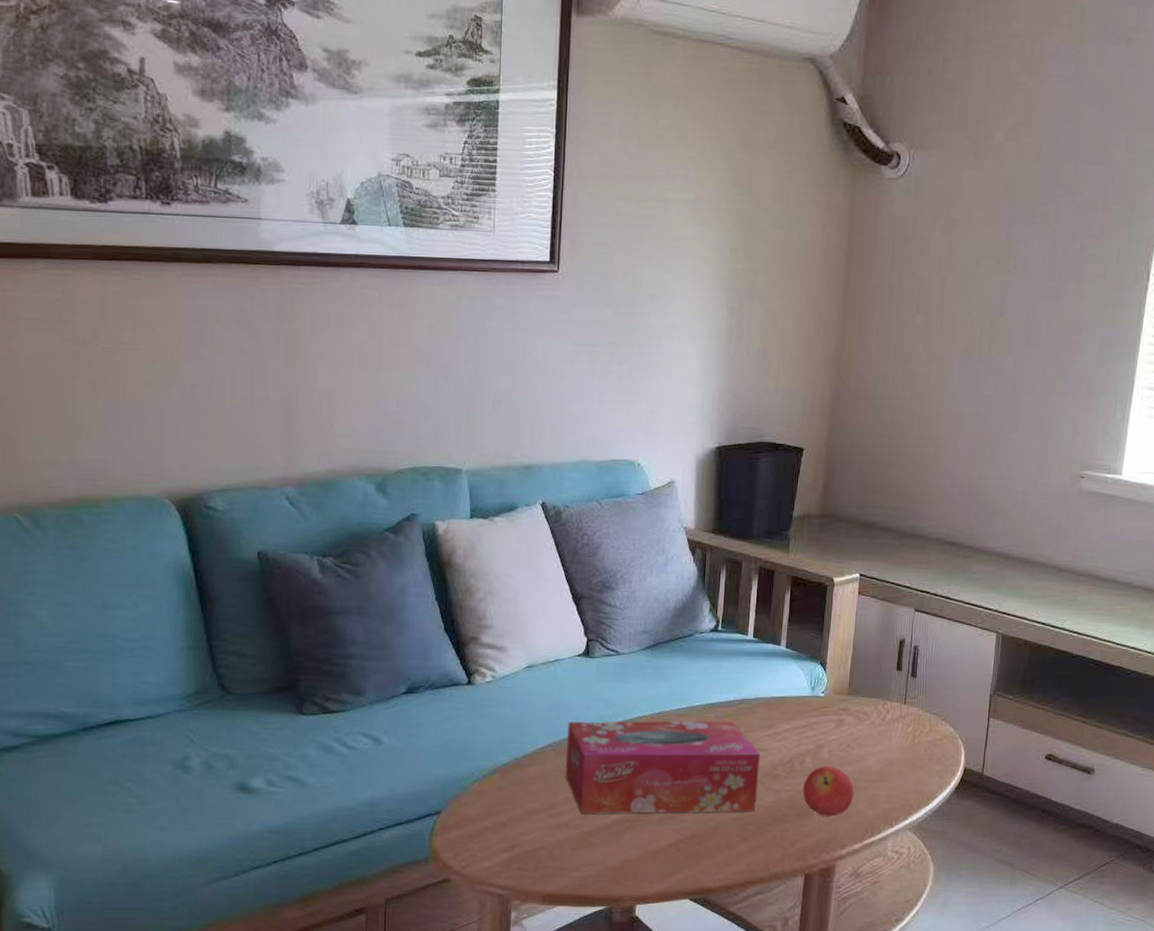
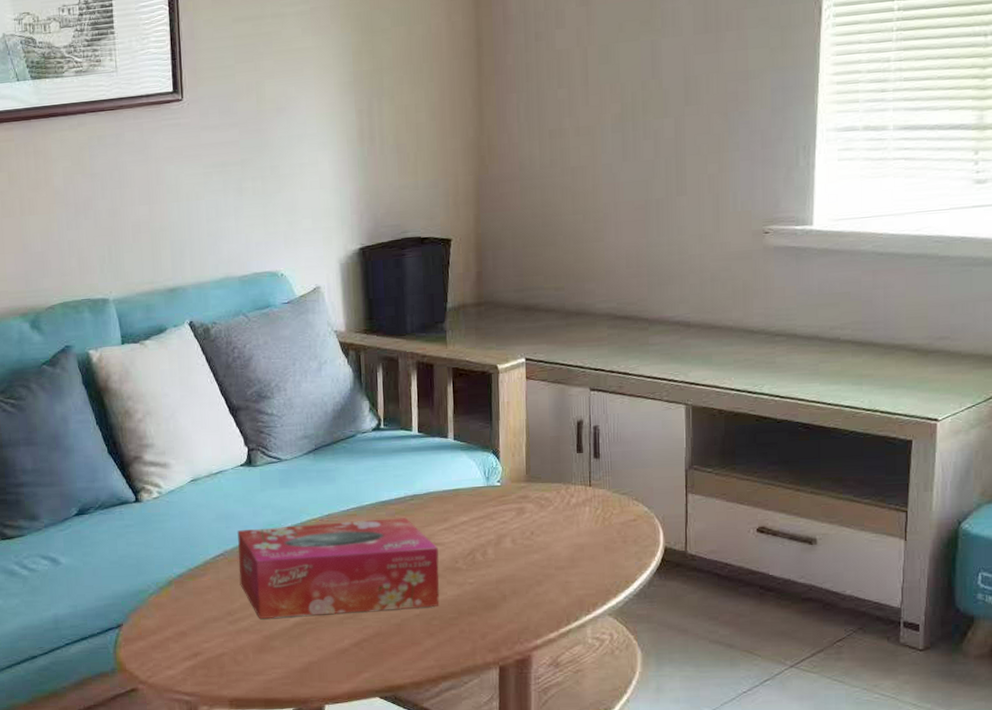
fruit: present [802,765,854,818] -> none [487,555,544,608]

